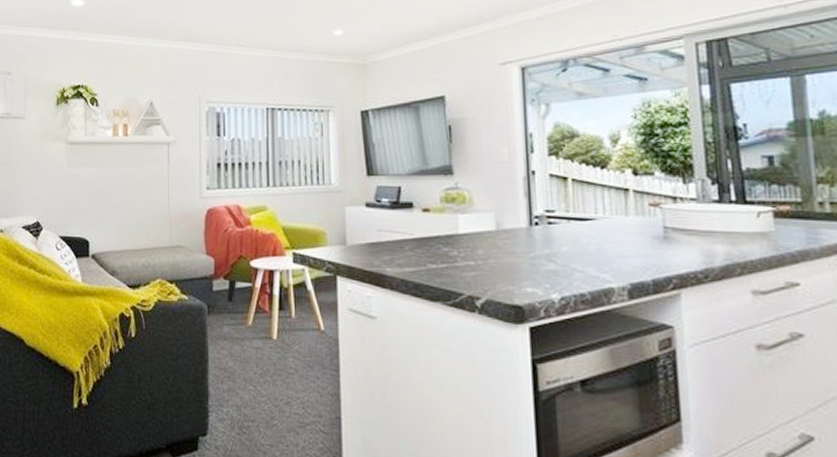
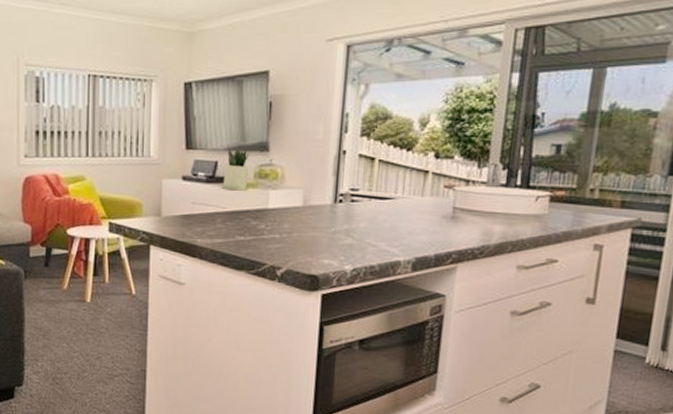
planter: none [406,172,437,216] -> present [220,148,250,191]

